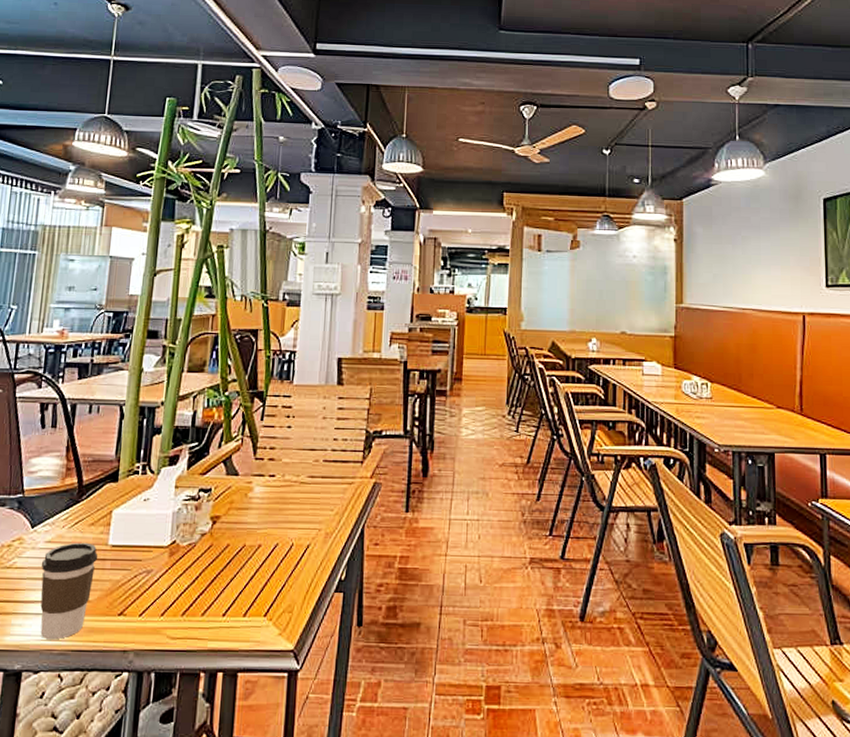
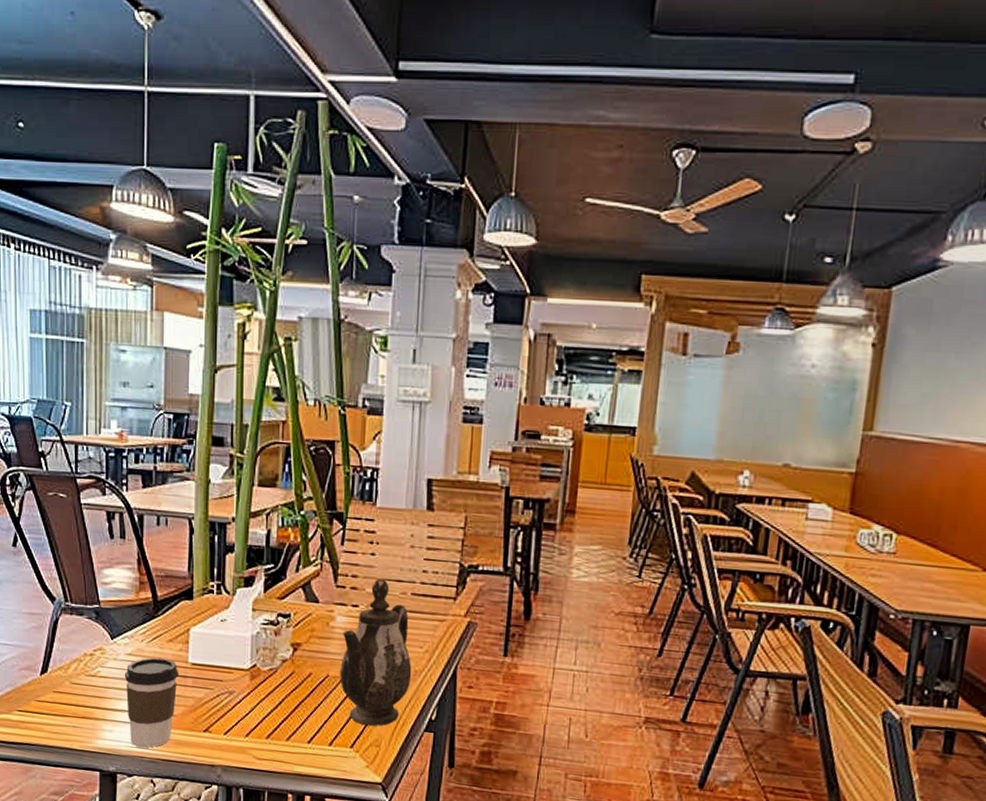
teapot: none [256,449,324,593] -> present [340,578,412,727]

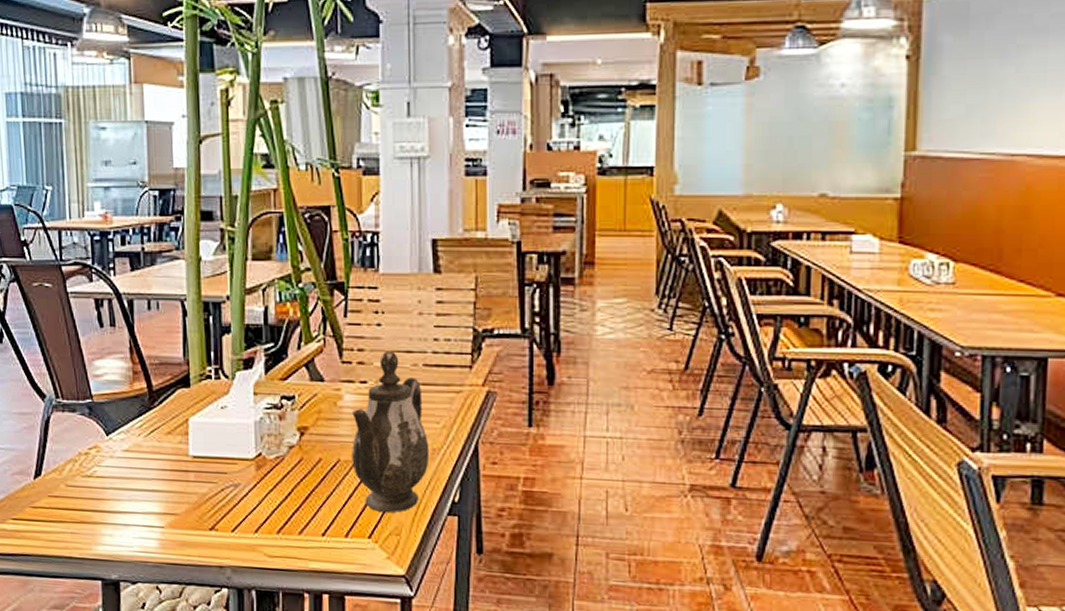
coffee cup: present [124,657,179,748] -> none [122,452,180,552]

